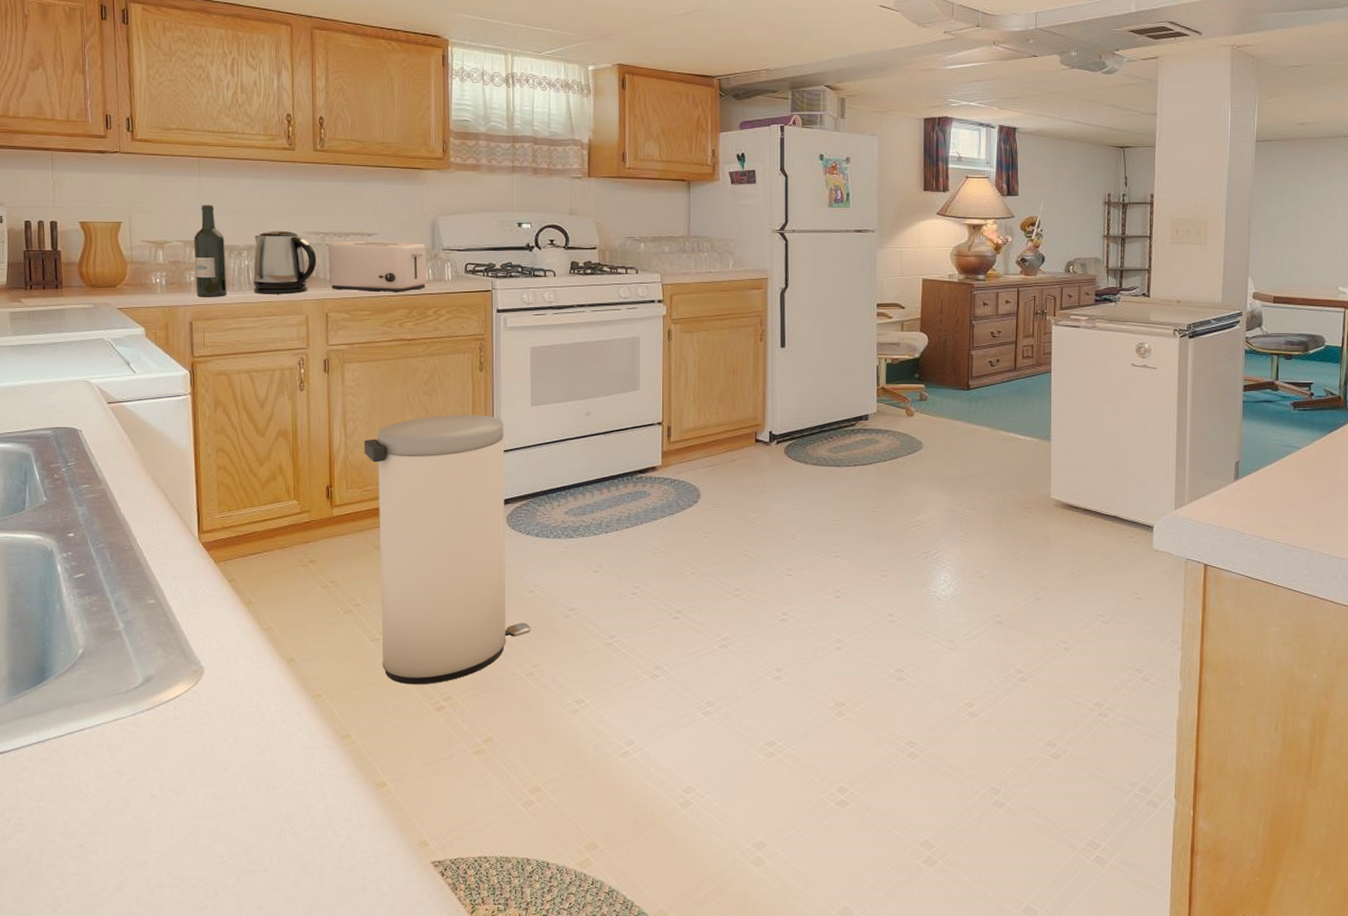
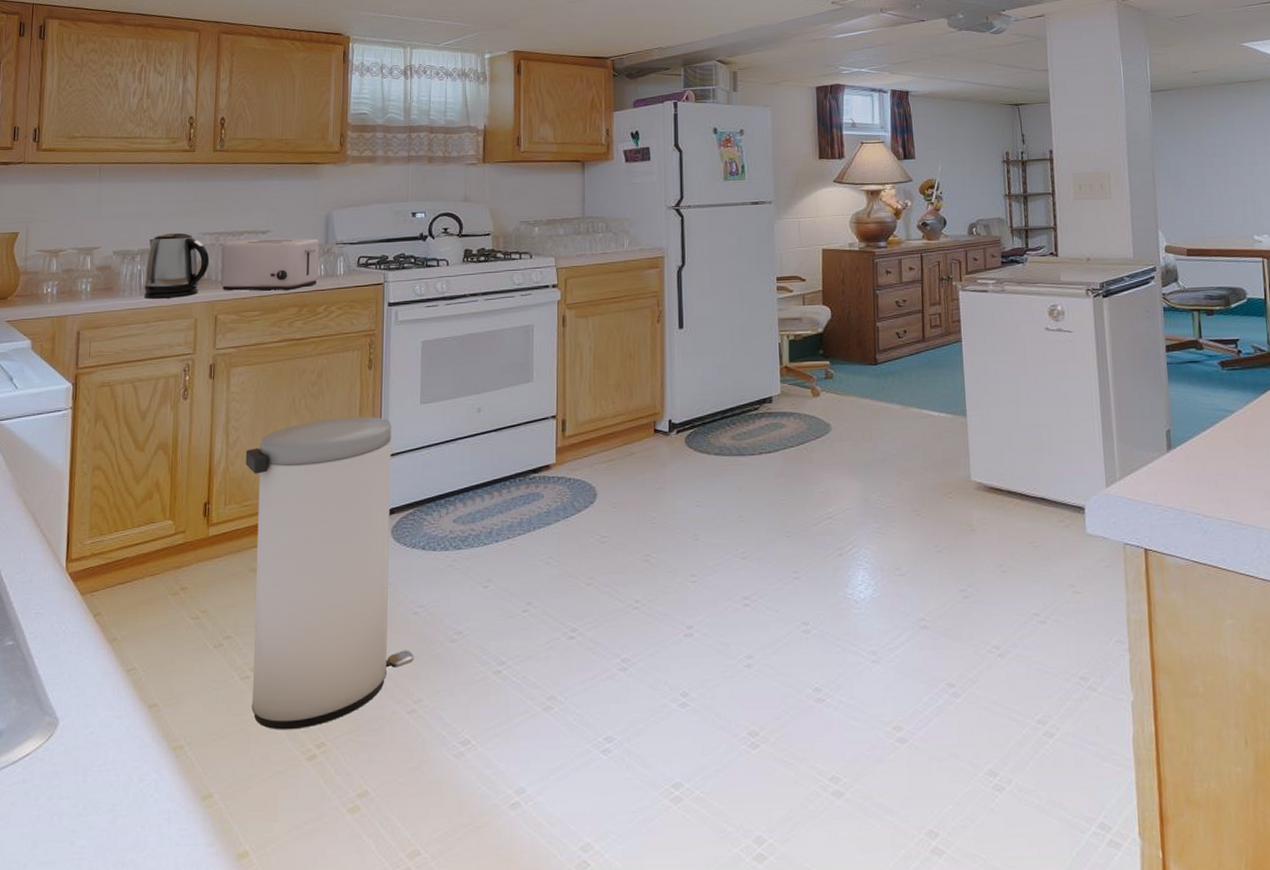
wine bottle: present [193,205,228,298] -> none [86,210,120,306]

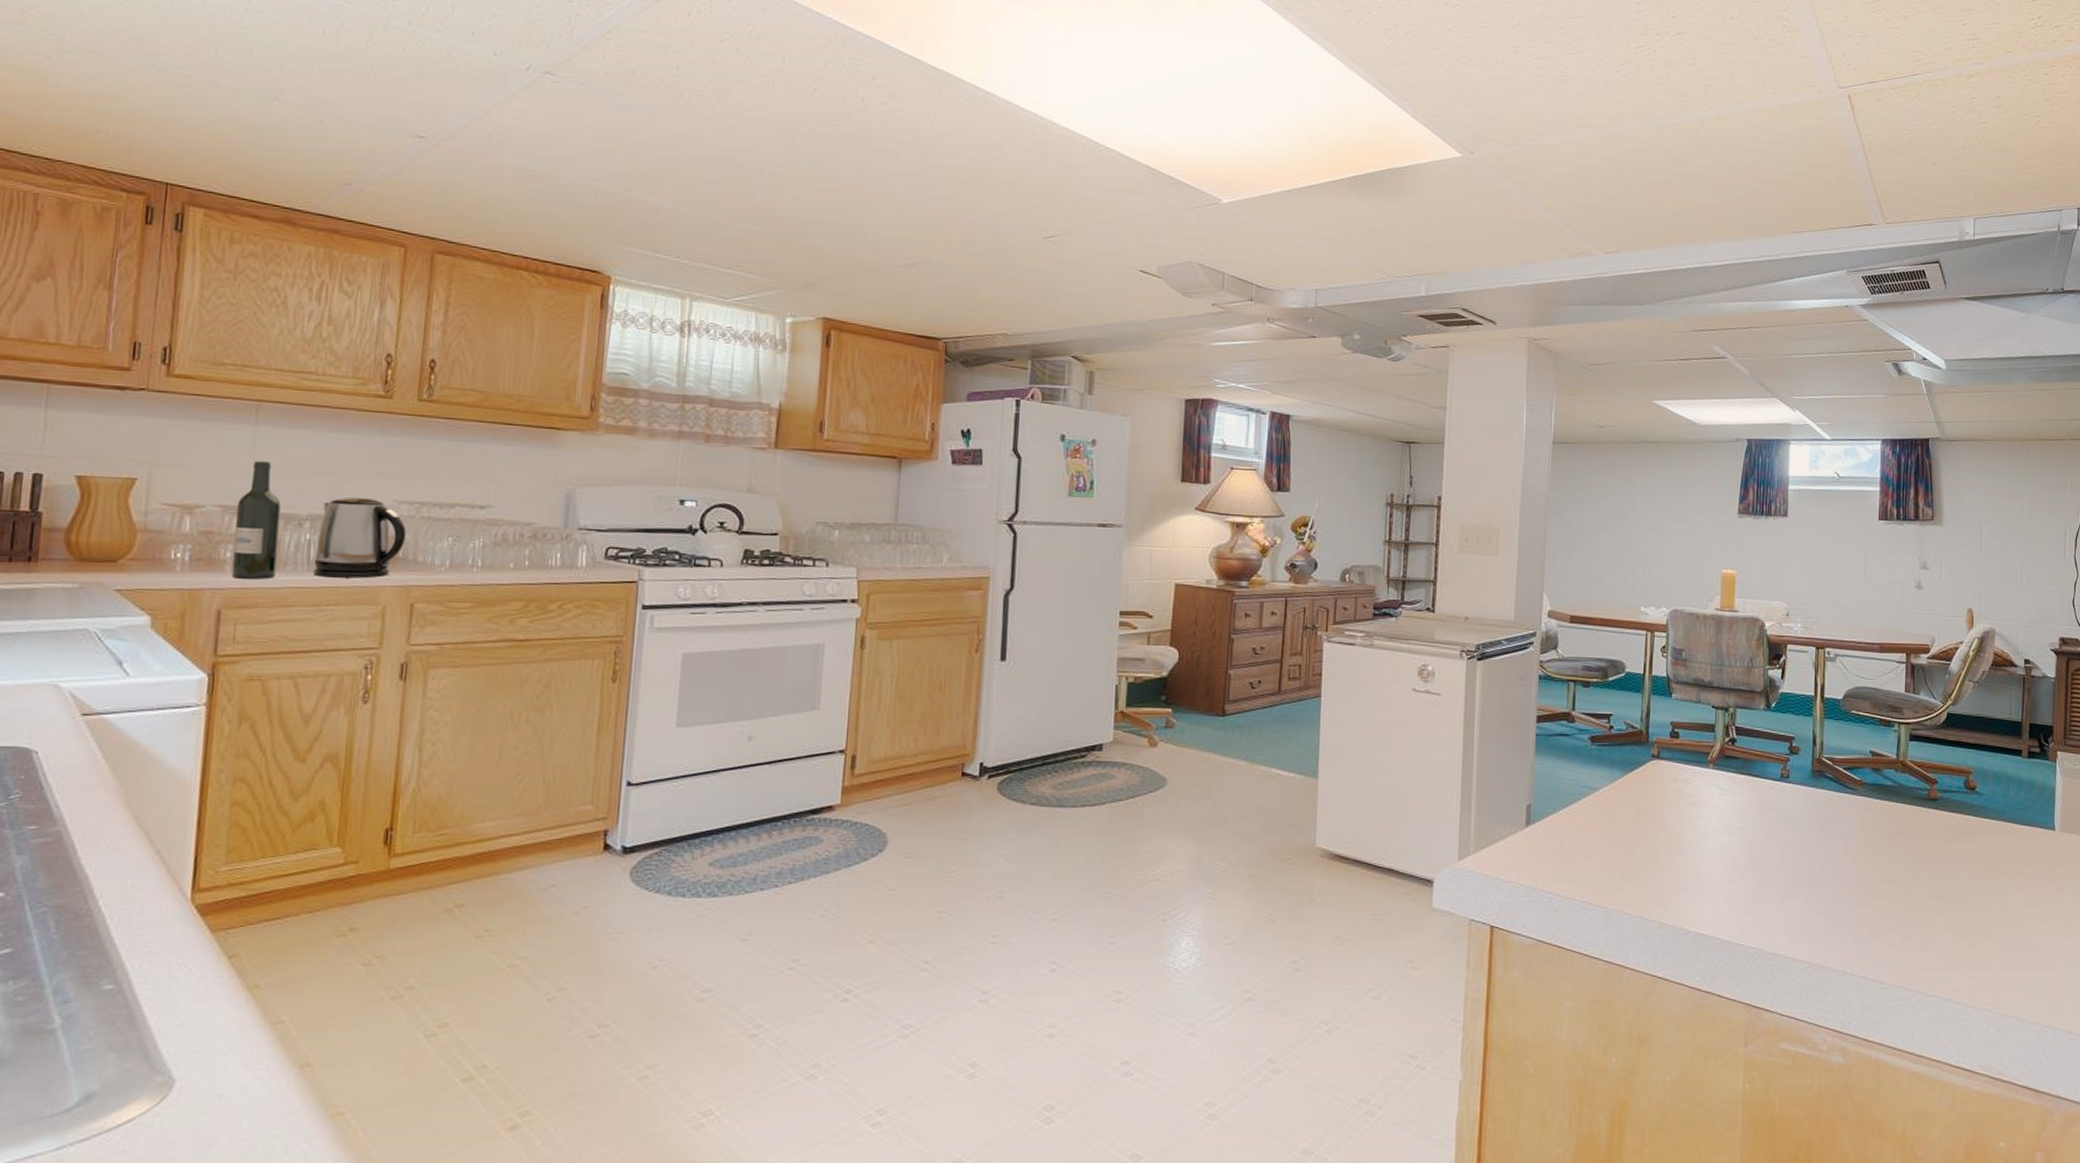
wine bottle: none [86,210,120,306] -> present [231,461,282,581]
toaster: present [220,238,319,291] -> none [420,513,556,581]
pedal bin: present [245,416,414,730] -> none [437,736,650,1096]

